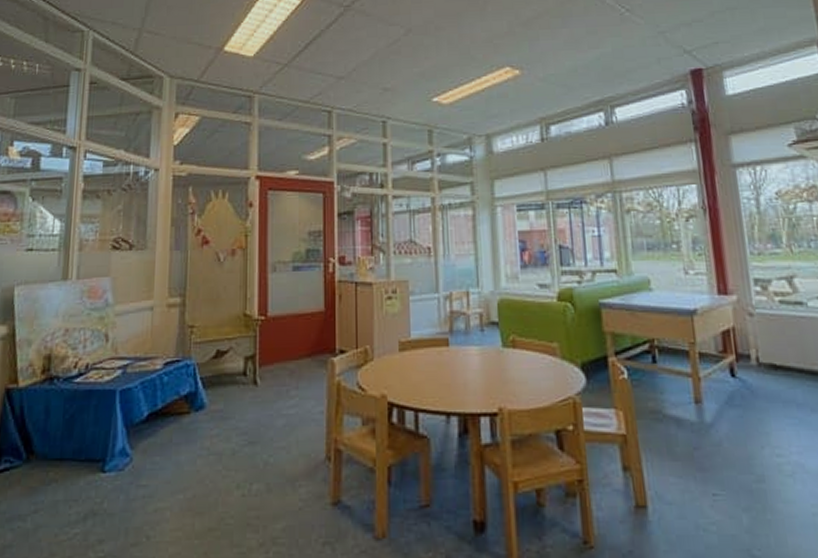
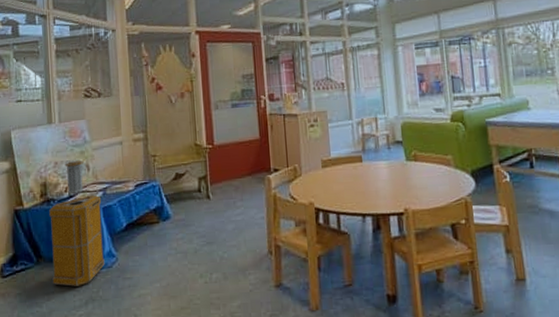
trash can: none [44,327,120,494] -> present [49,160,105,287]

